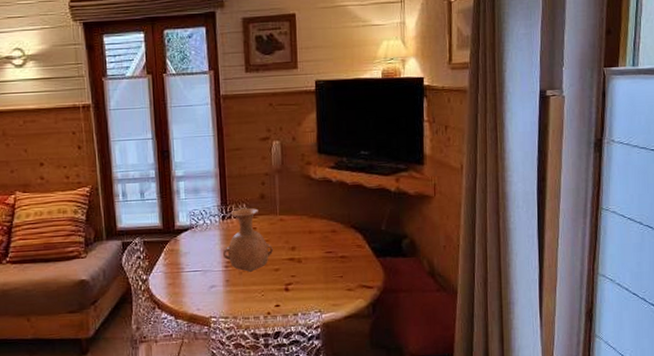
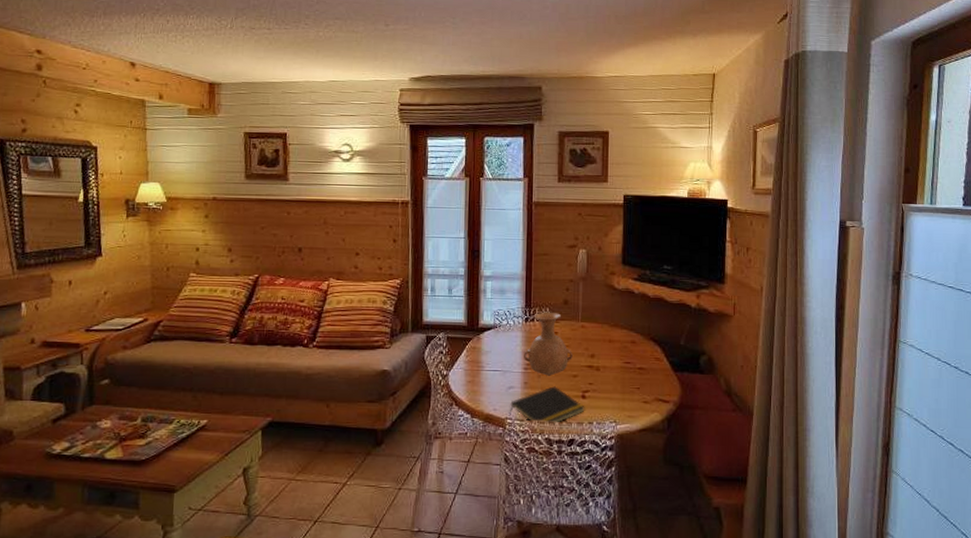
notepad: none [213,281,289,325] -> present [510,386,585,430]

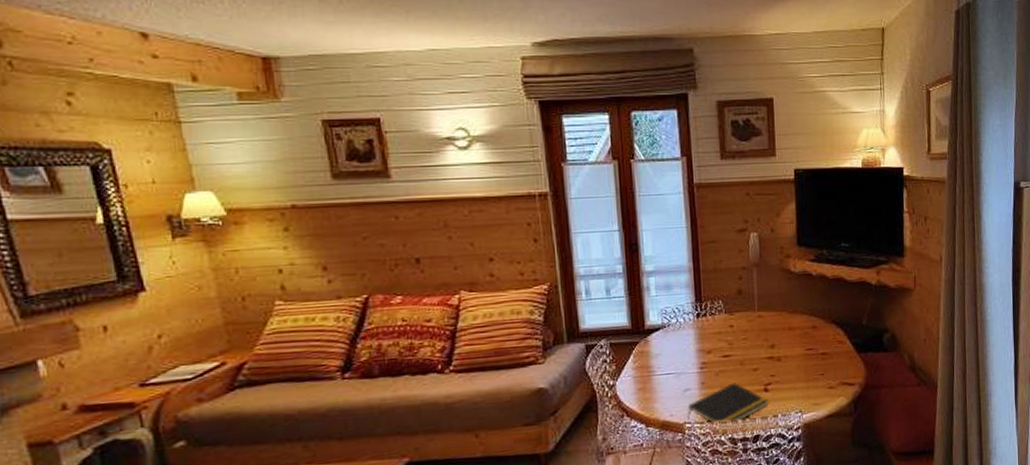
vase: present [524,313,572,376] -> none [698,304,751,373]

